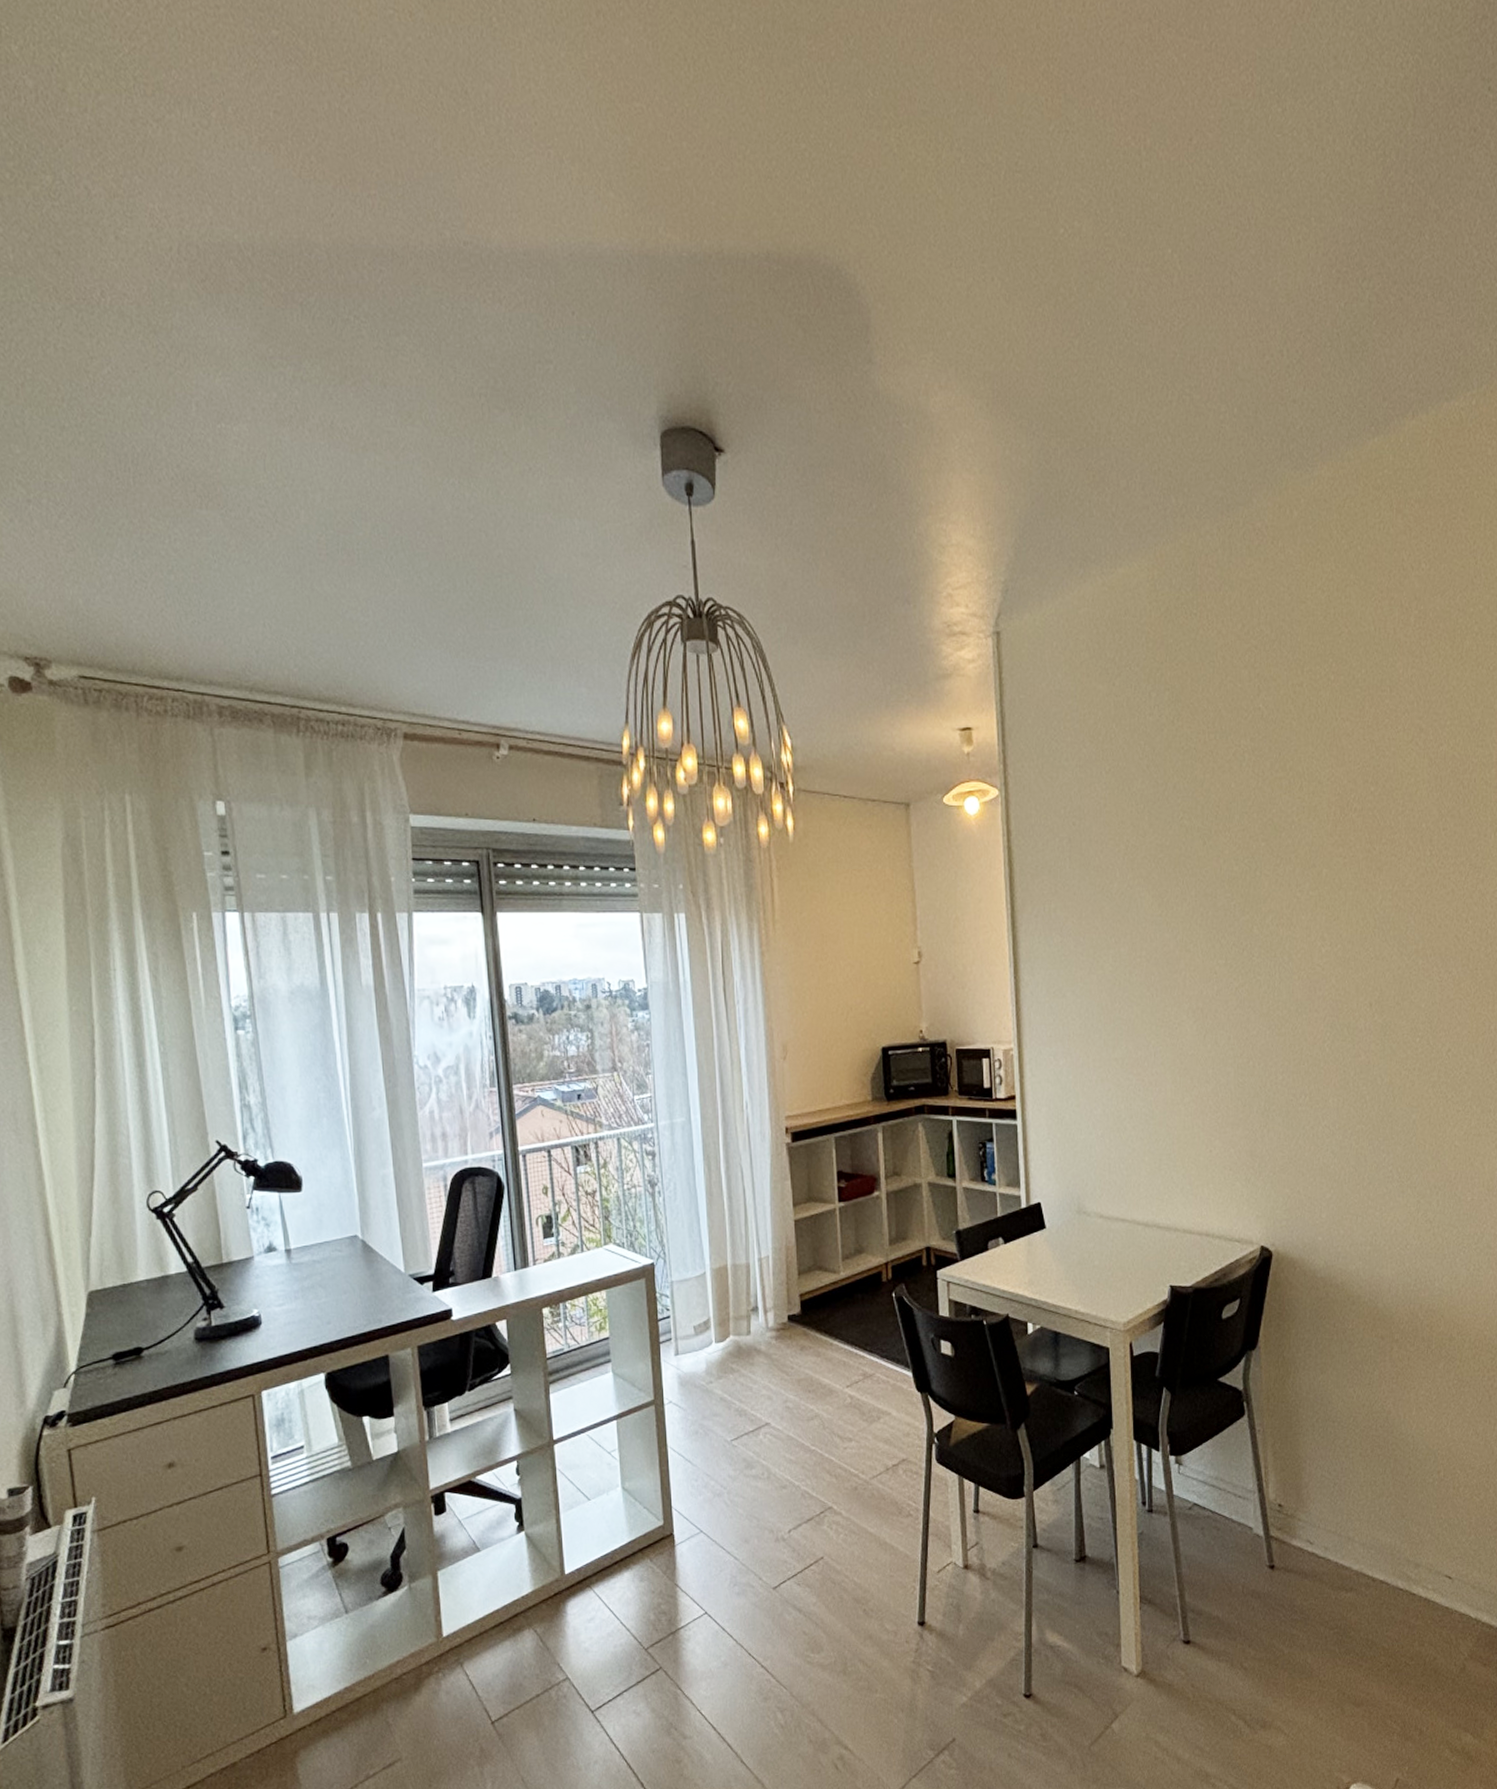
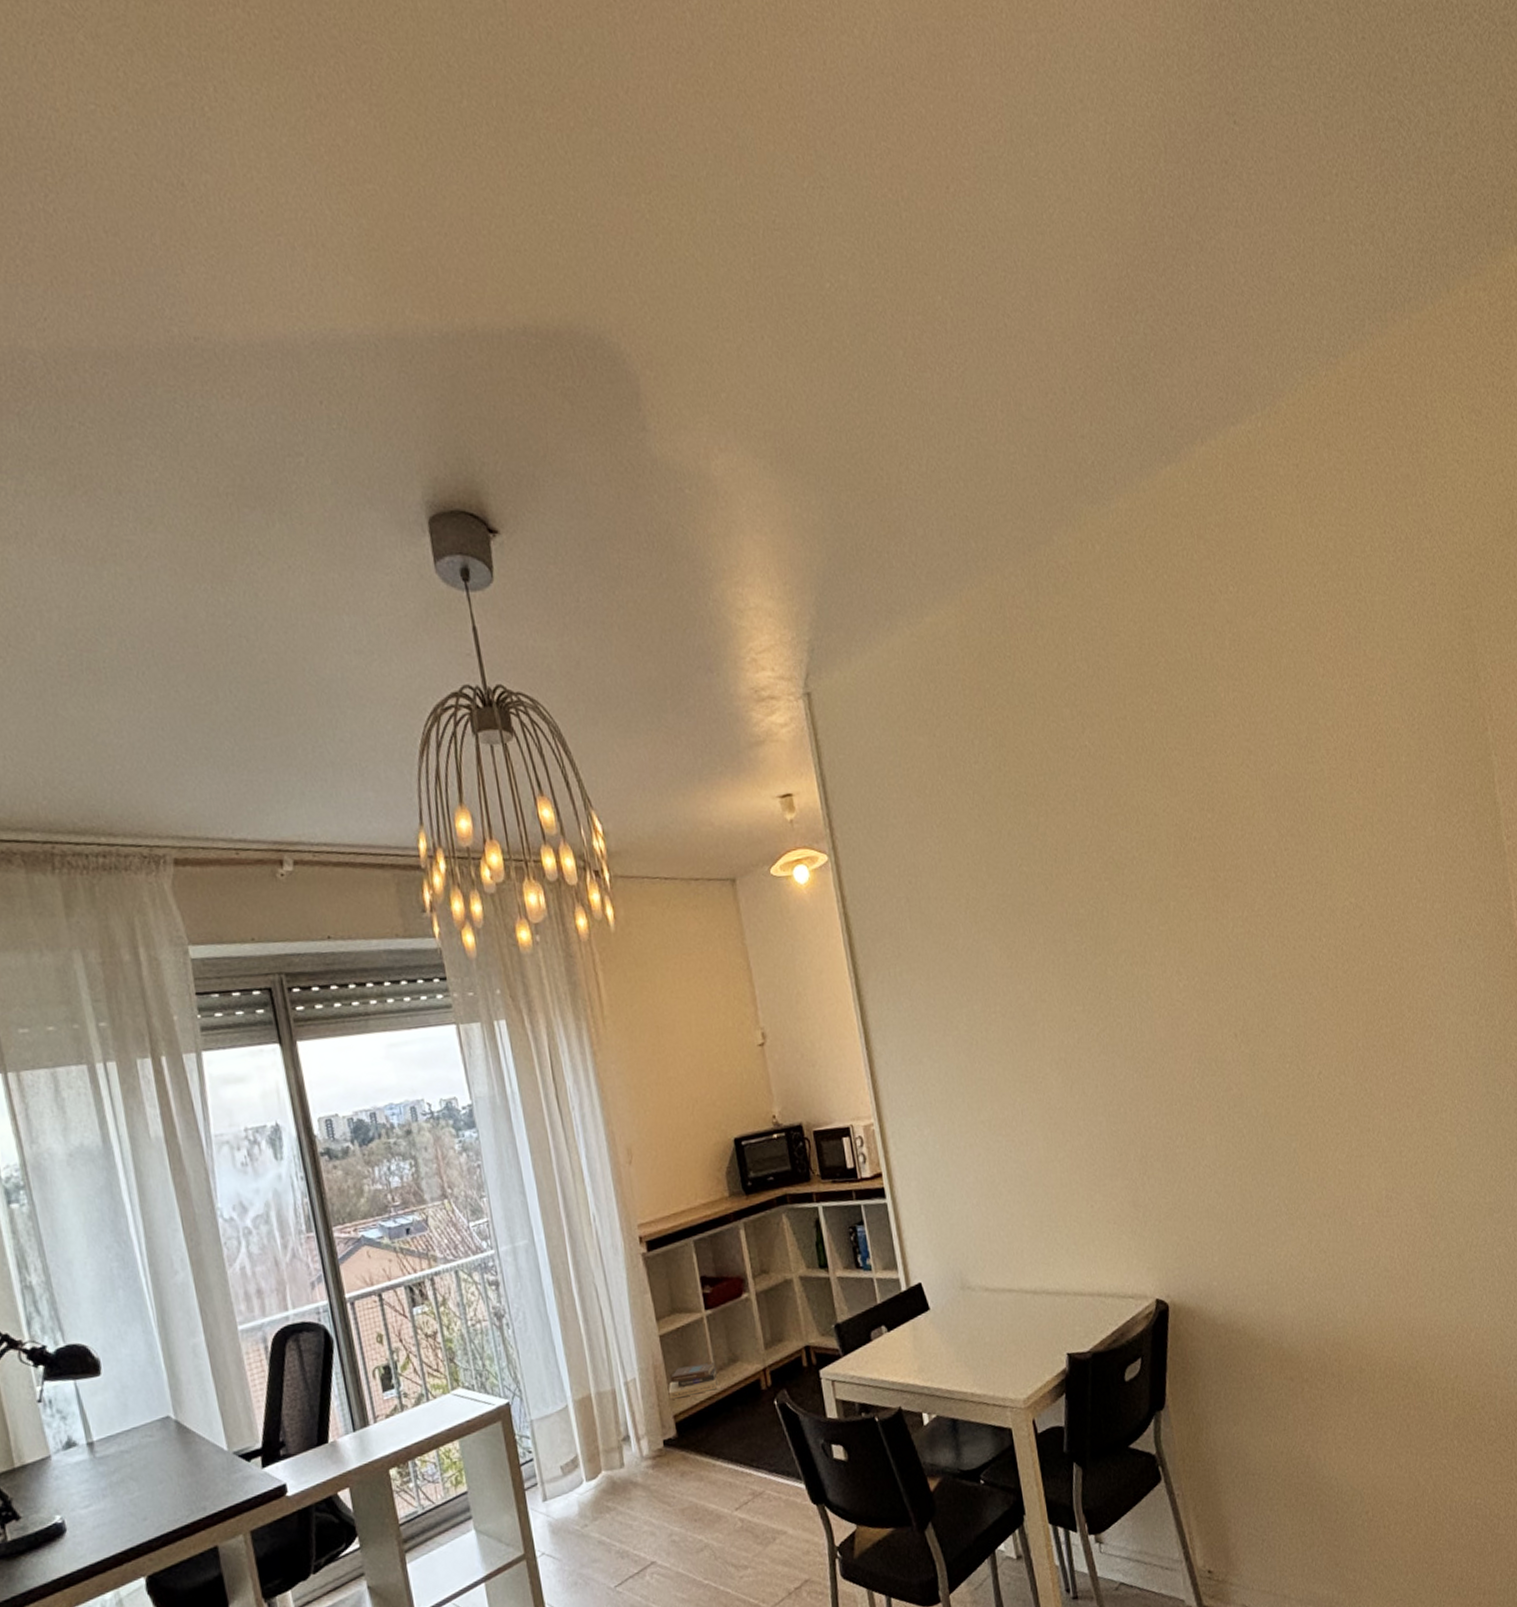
books: none [797,1251,843,1280] -> present [668,1362,718,1400]

